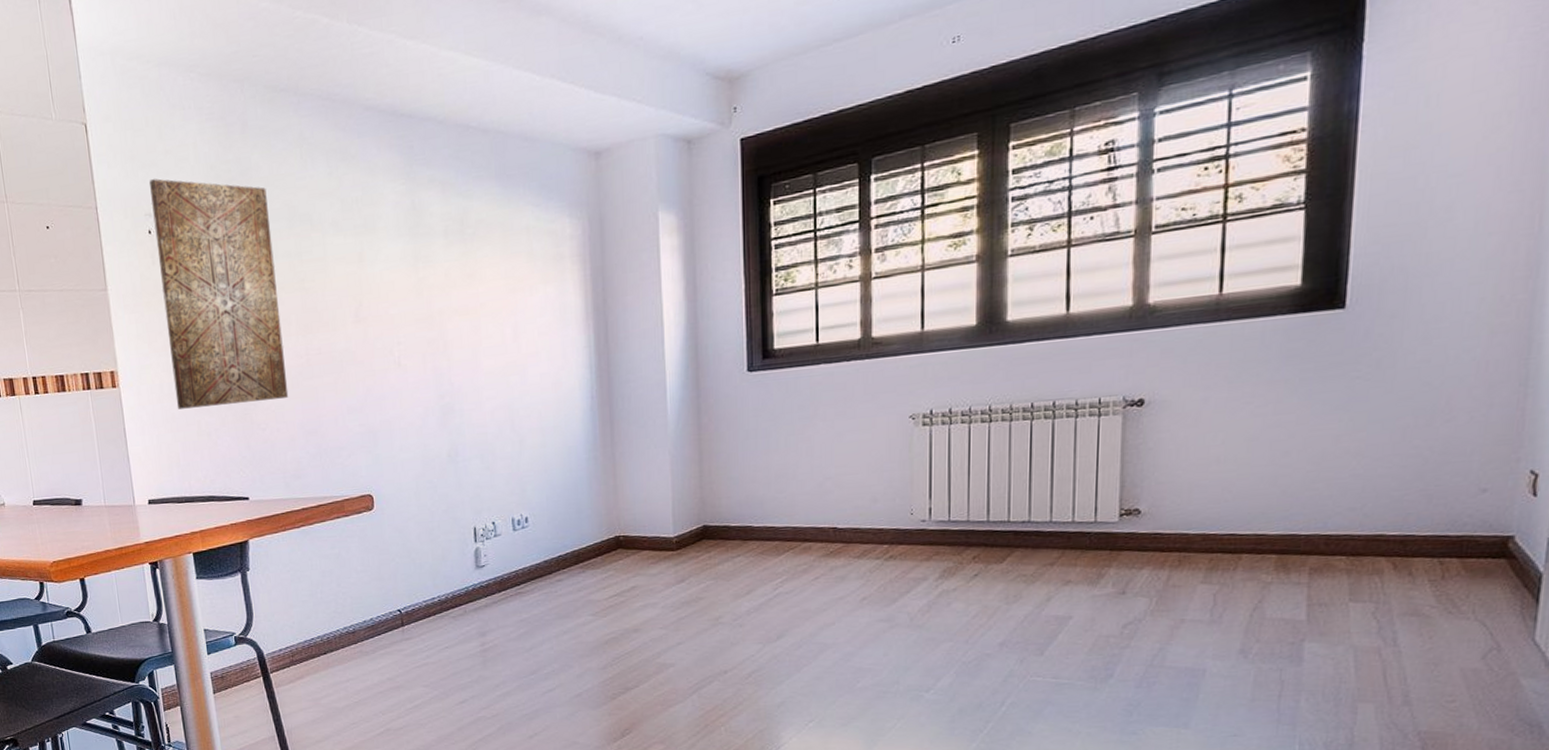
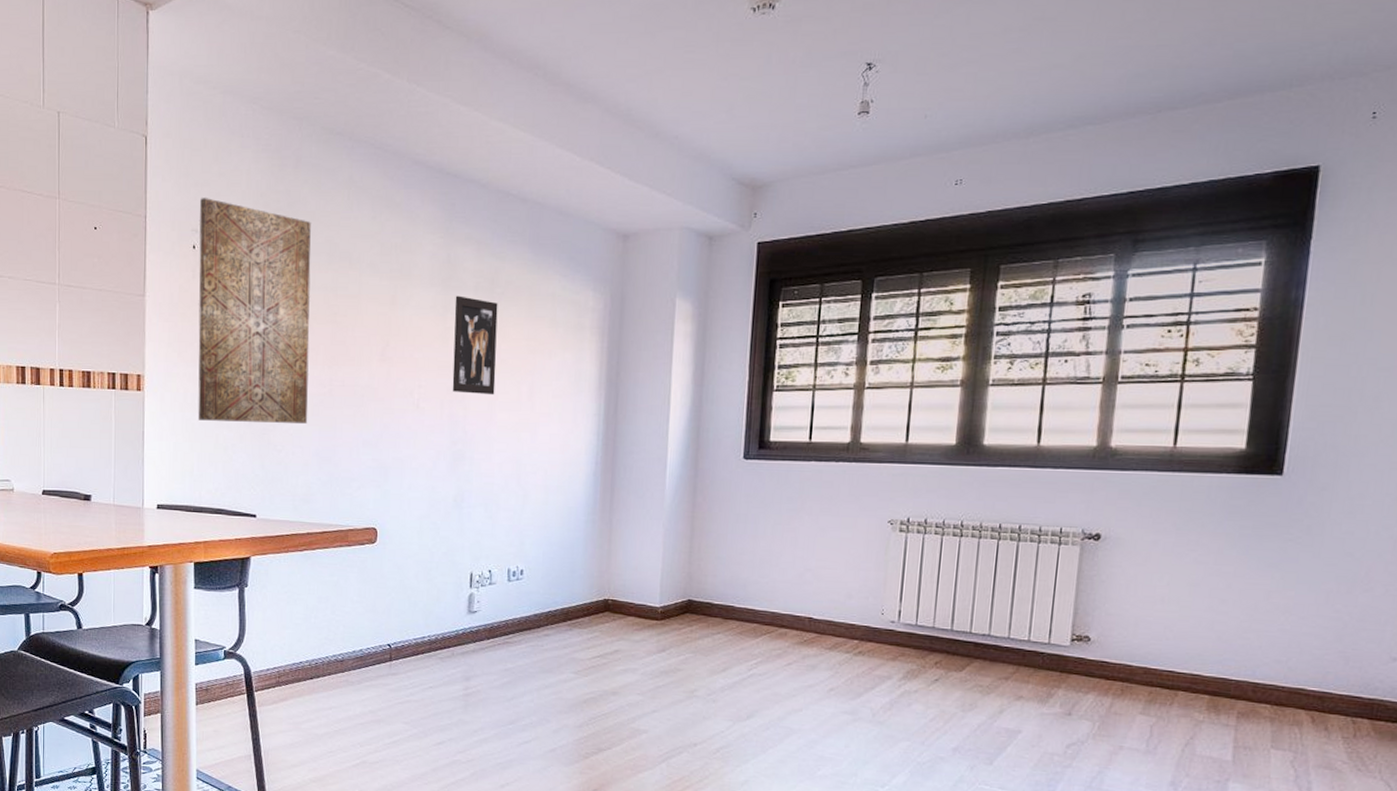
wall art: none [425,242,478,344] -> present [452,295,498,395]

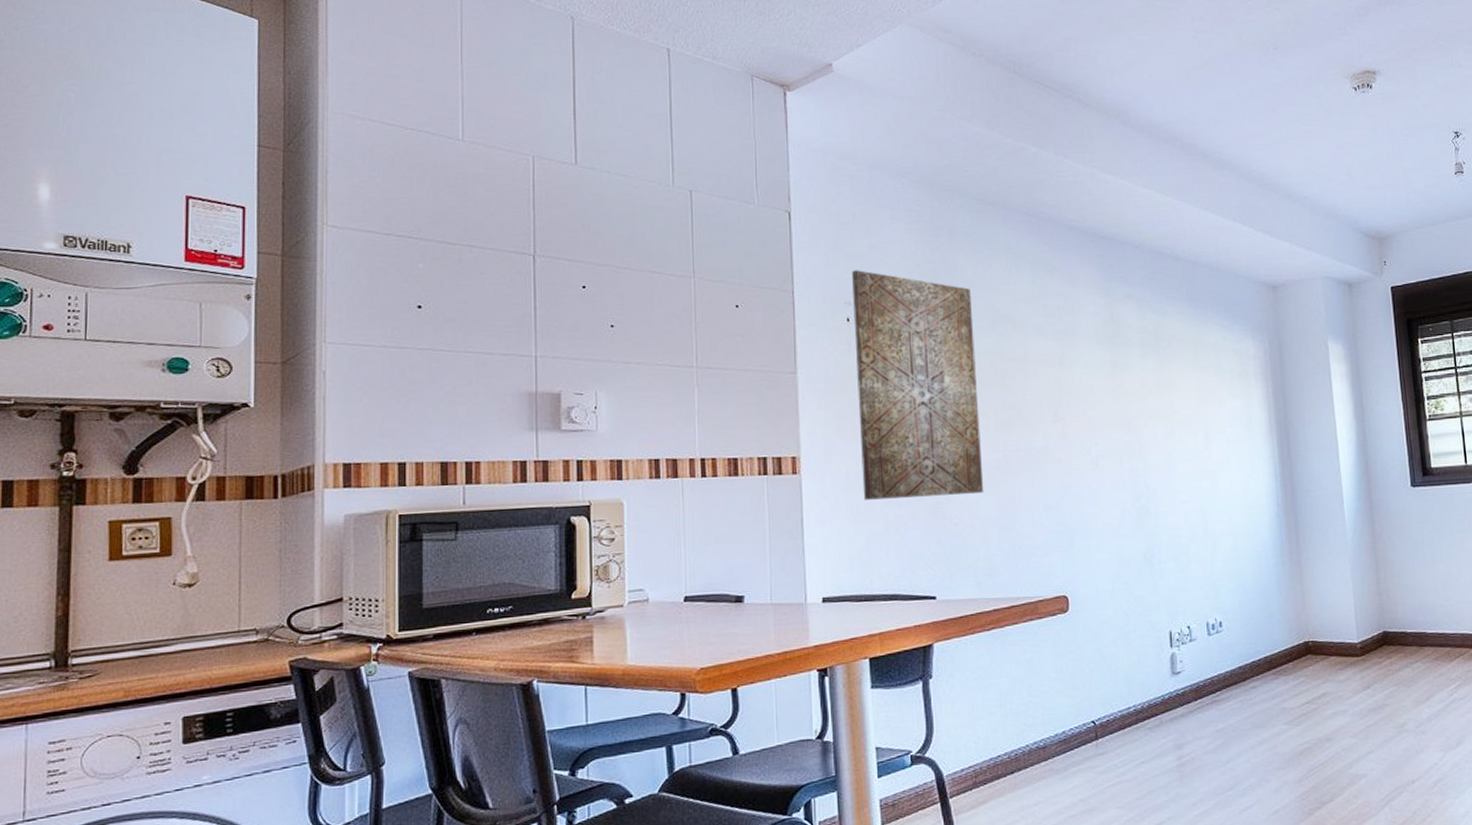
wall art: present [452,295,498,395] -> none [1122,352,1172,447]

